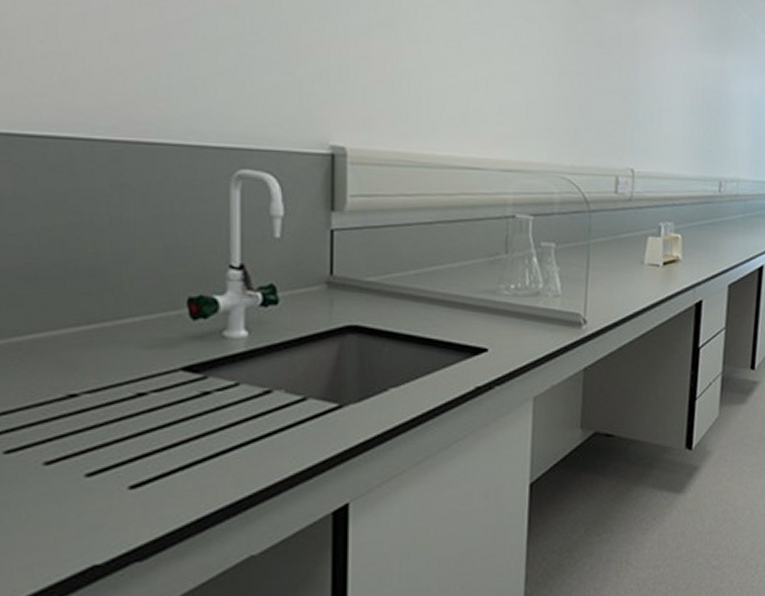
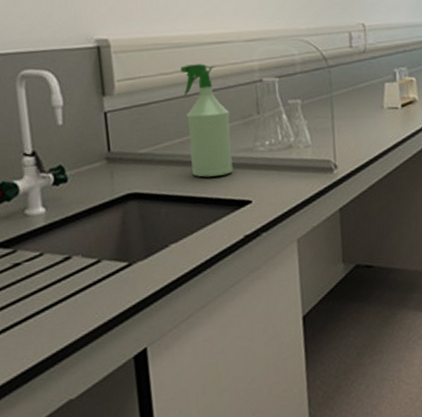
spray bottle: none [425,188,474,317] -> present [180,63,233,177]

